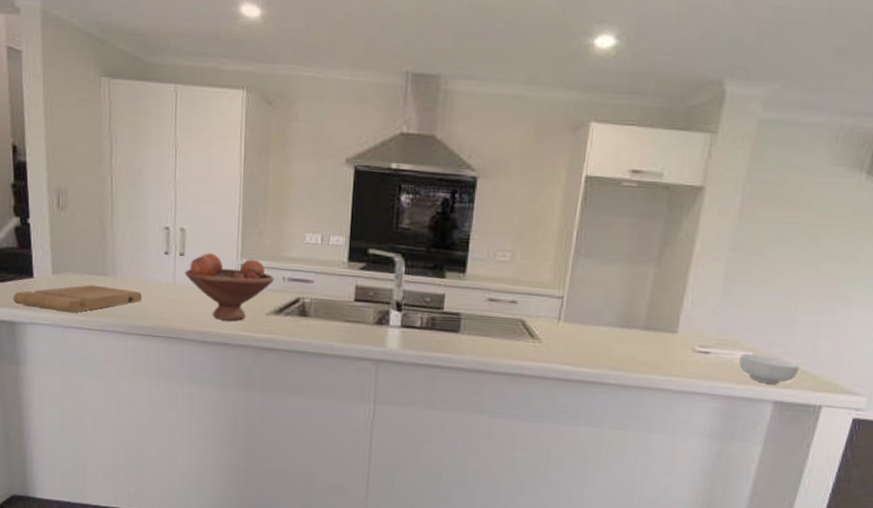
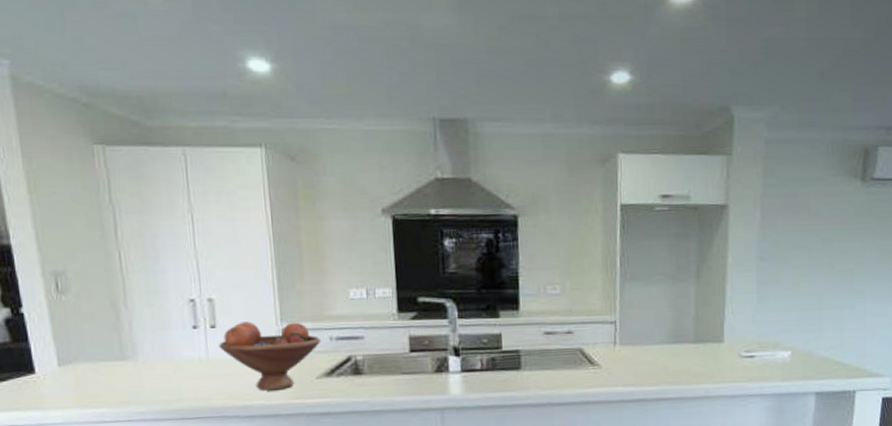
cutting board: present [13,284,143,313] -> none [11,372,173,407]
cereal bowl: present [739,353,800,385] -> none [781,352,832,378]

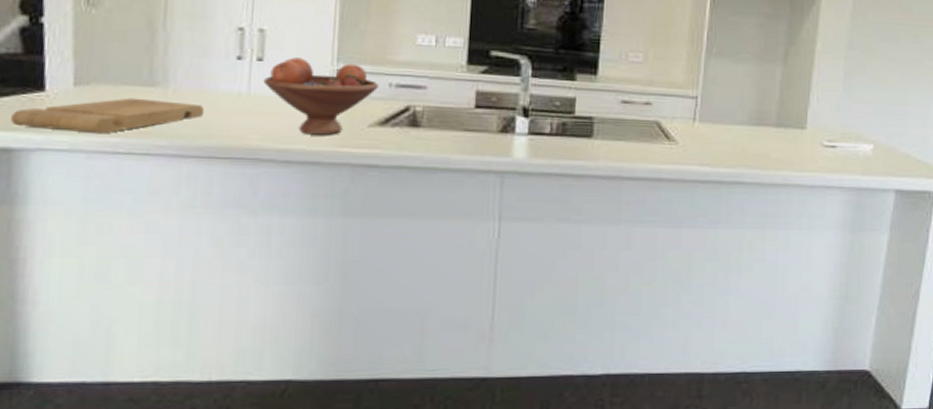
cutting board: none [11,372,173,407] -> present [11,98,205,134]

